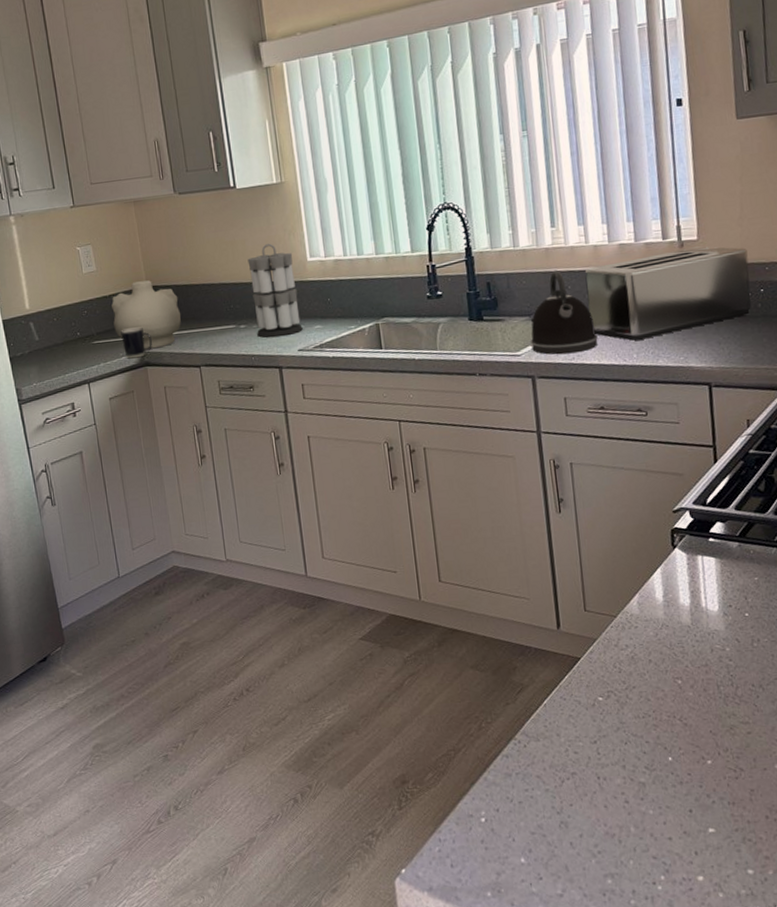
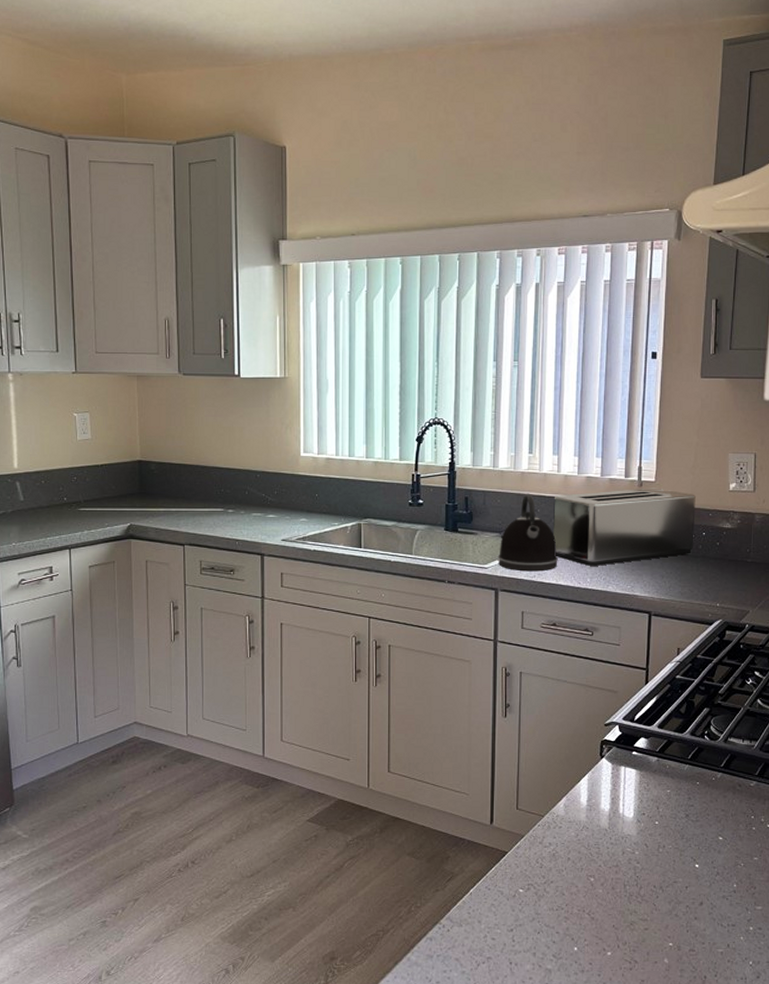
ceramic jug: present [110,280,181,350] -> none [101,455,172,522]
mug: present [121,327,152,359] -> none [109,499,139,530]
spice rack: present [247,243,303,338] -> none [243,434,288,524]

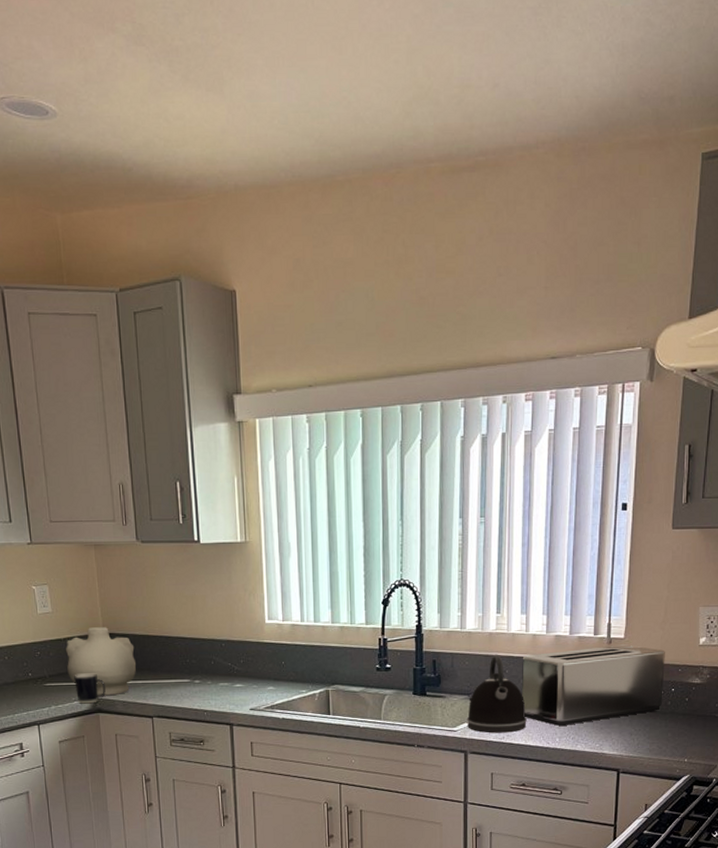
ceramic jug: none [101,455,172,522] -> present [65,627,137,696]
mug: none [109,499,139,530] -> present [74,673,106,704]

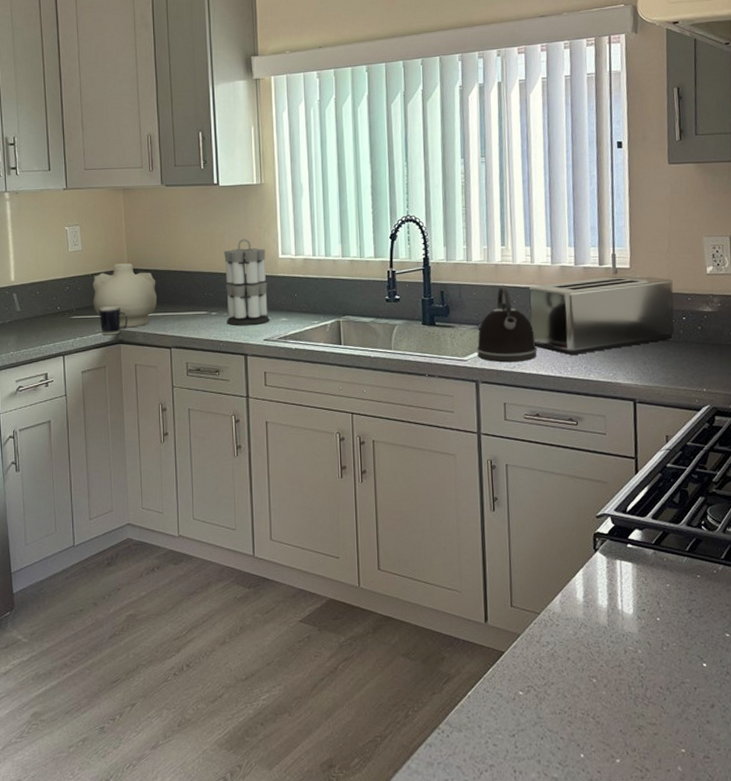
spice rack: none [206,602,256,694] -> present [224,238,270,325]

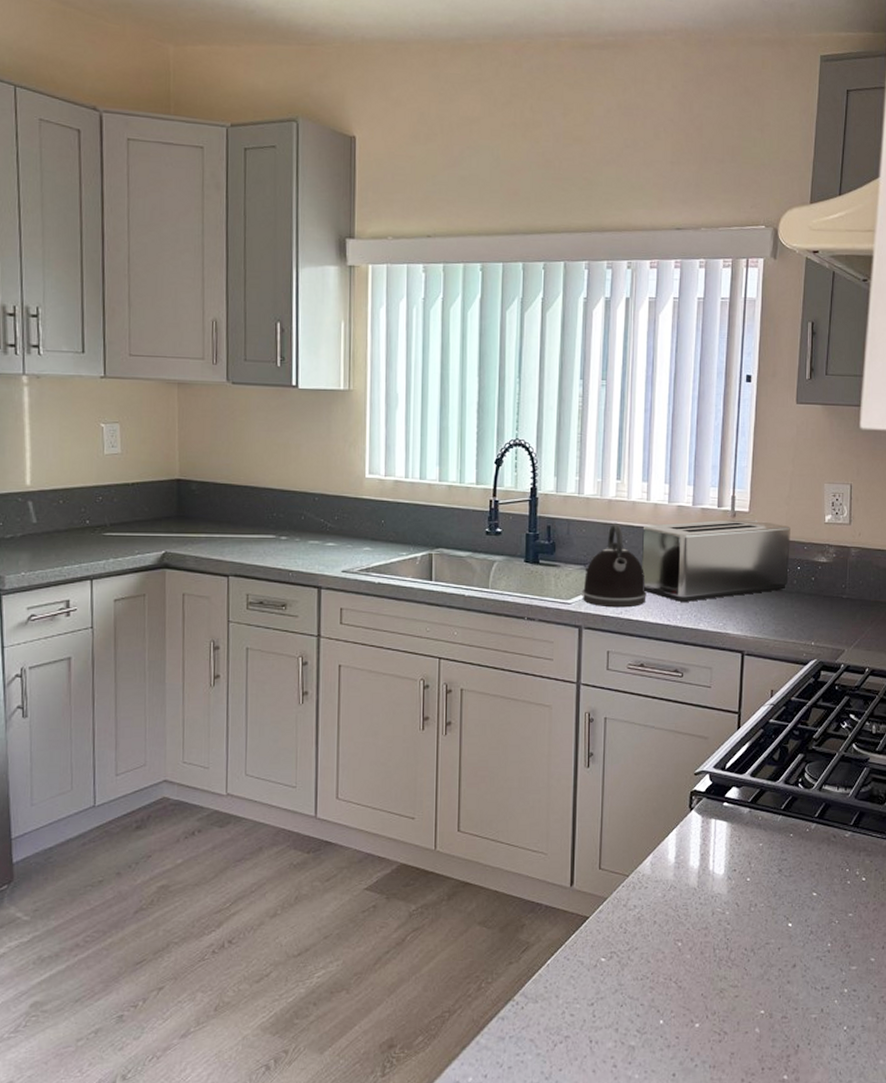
ceramic jug: present [92,263,158,328] -> none [132,473,215,550]
mug: present [99,306,127,335] -> none [140,523,176,558]
spice rack: present [224,238,270,325] -> none [299,452,351,553]

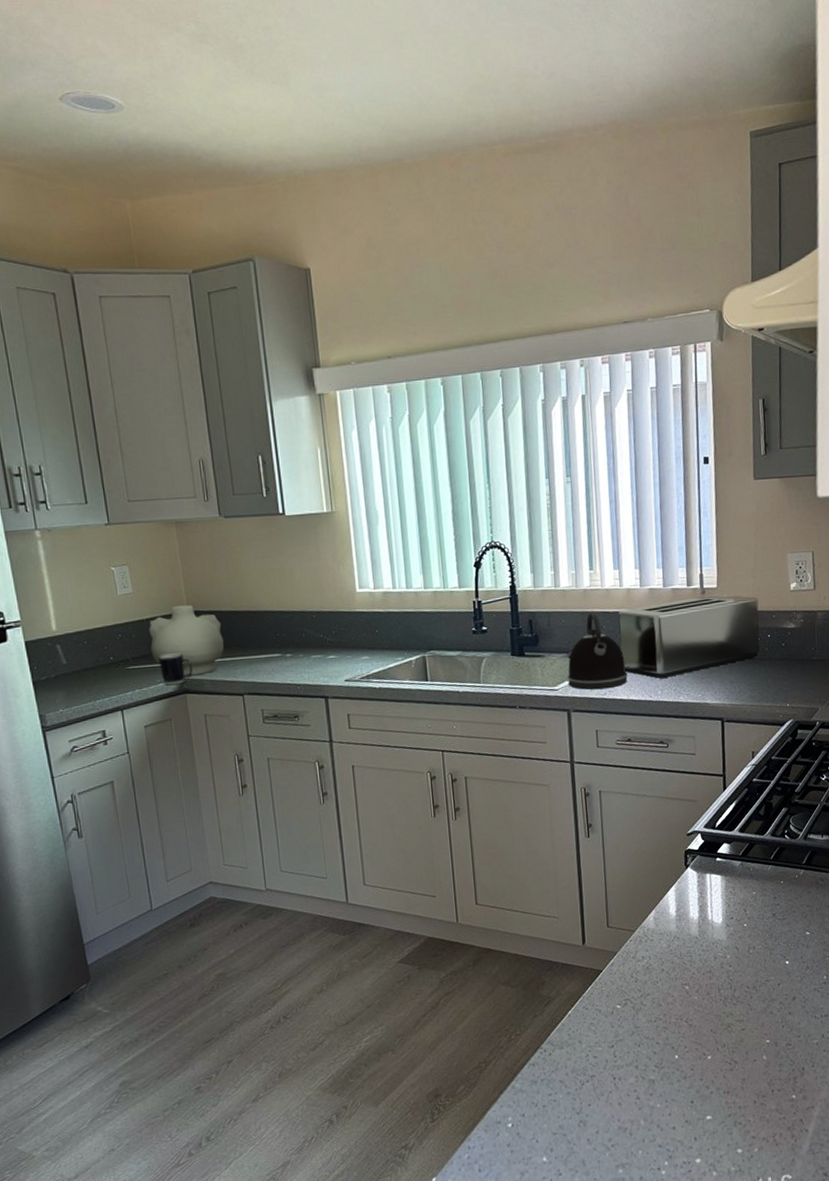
ceramic jug: none [132,473,215,550] -> present [148,605,224,677]
mug: none [140,523,176,558] -> present [158,653,193,686]

